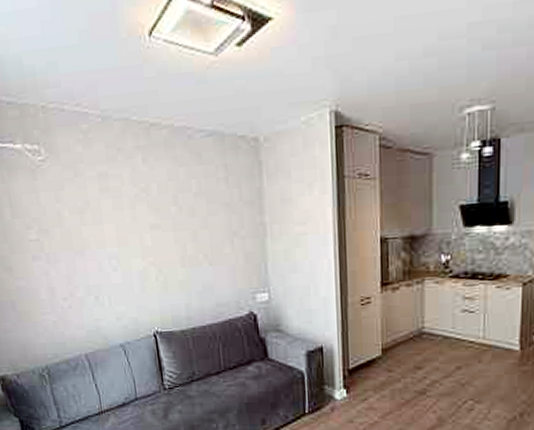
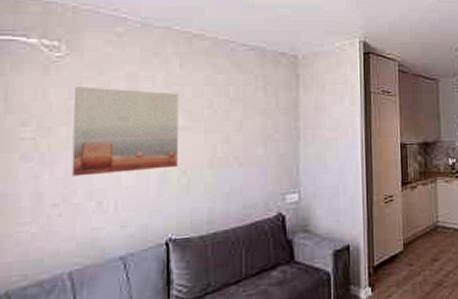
wall art: none [59,189,154,274] -> present [71,87,179,177]

